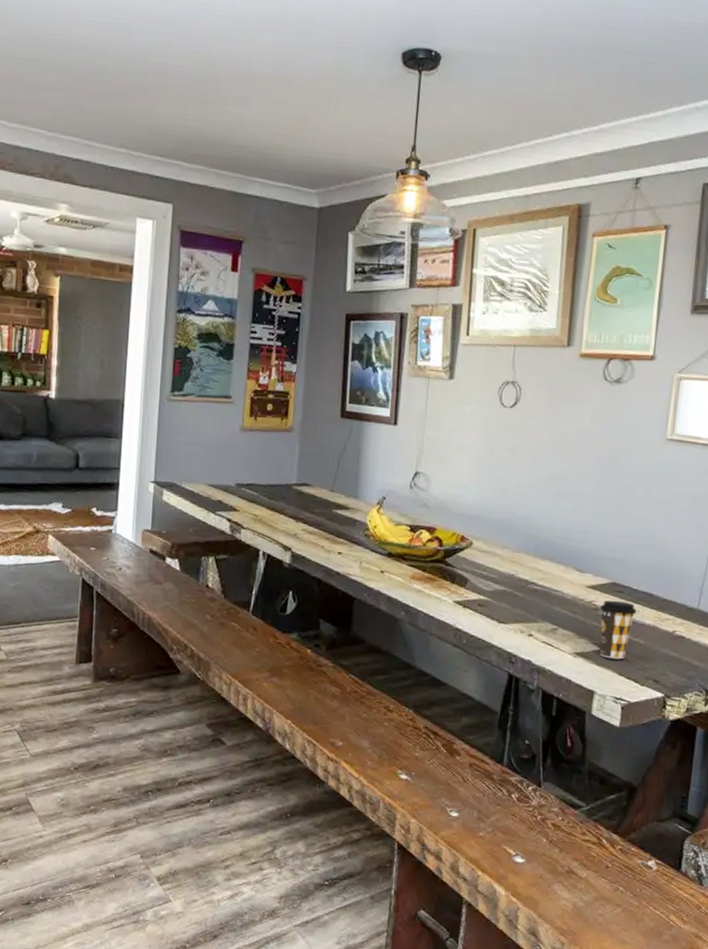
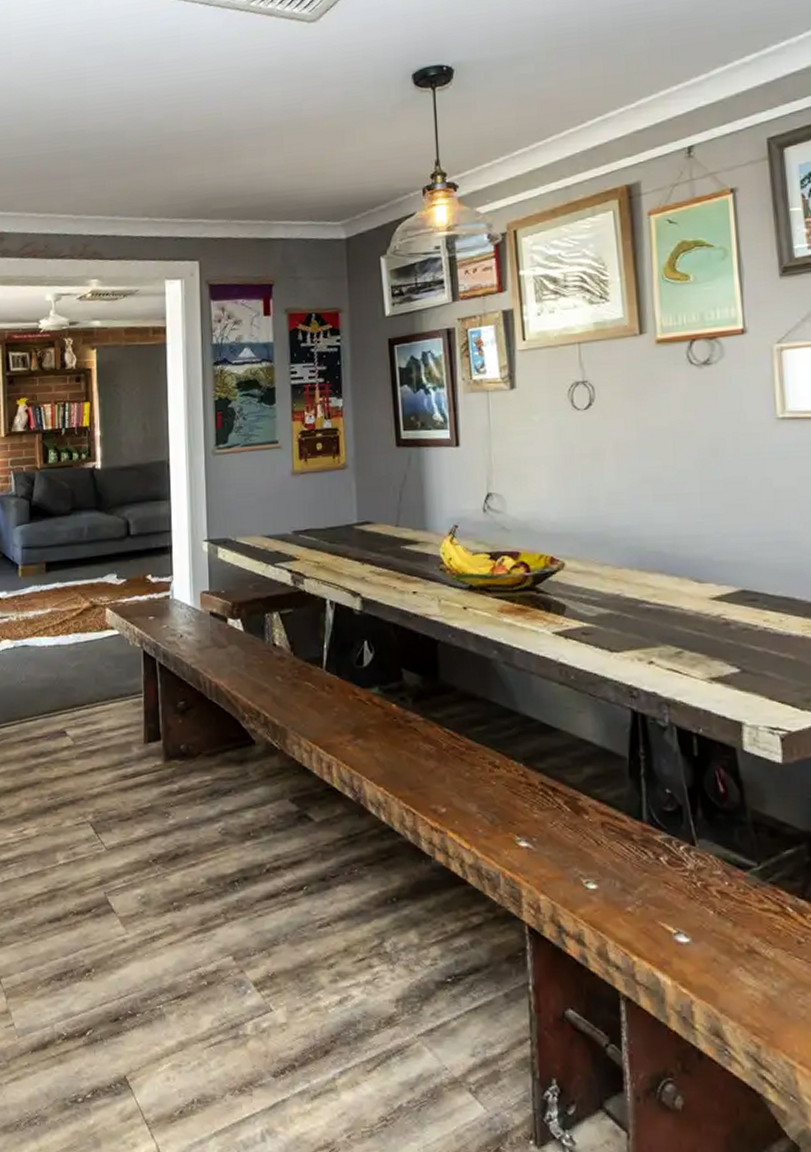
coffee cup: present [600,600,637,660] -> none [731,611,779,681]

